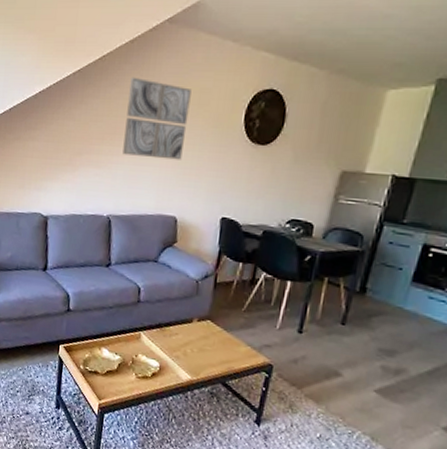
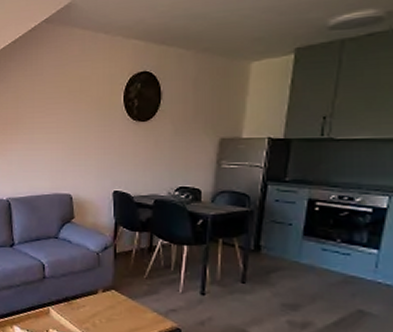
wall art: present [122,77,192,160] -> none [15,72,72,143]

